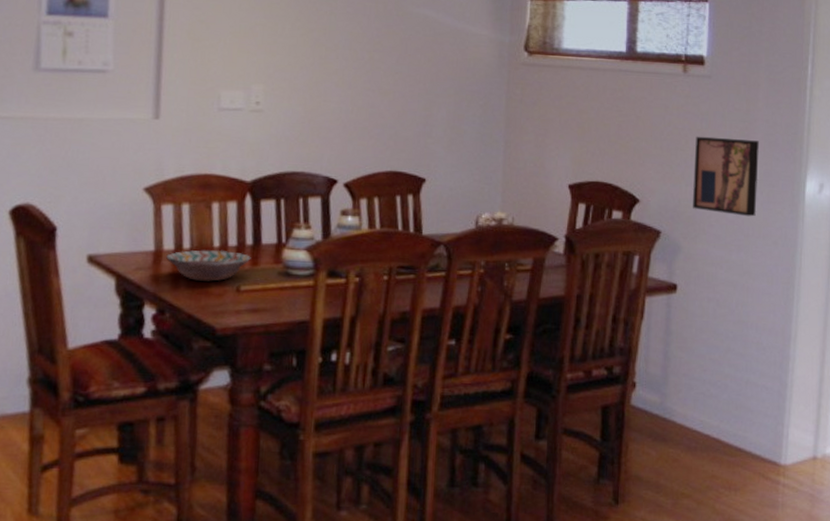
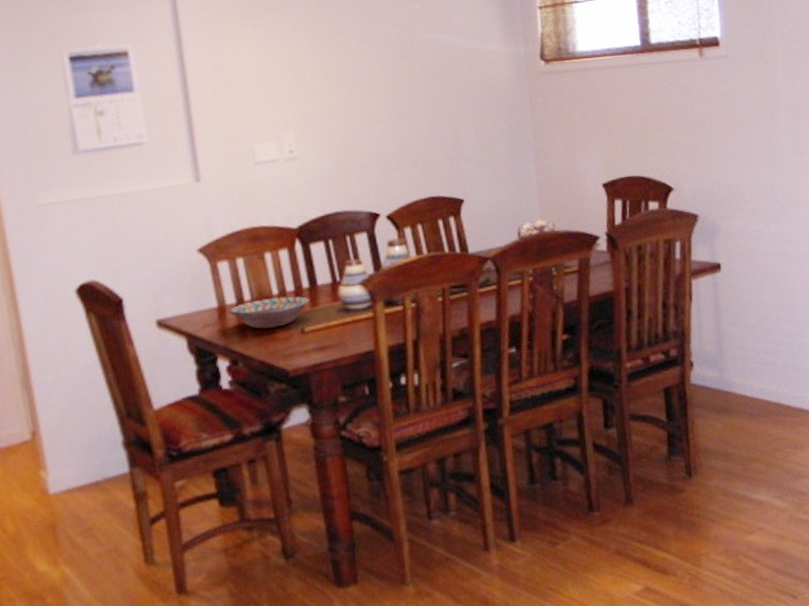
wall art: present [693,136,759,217] -> none [720,112,789,189]

